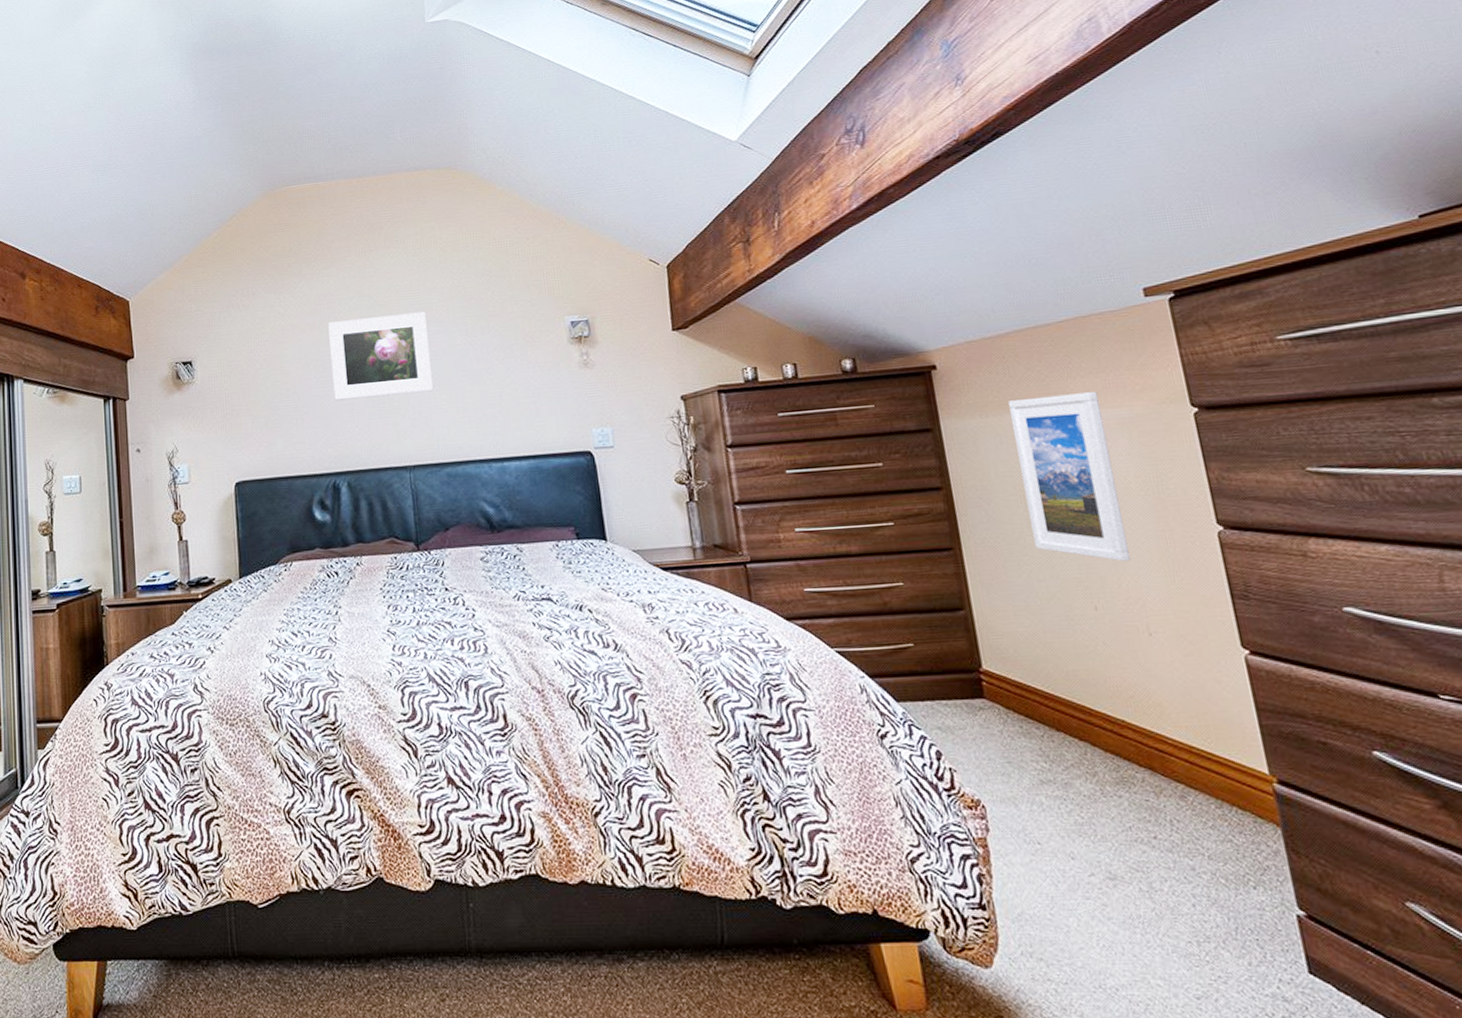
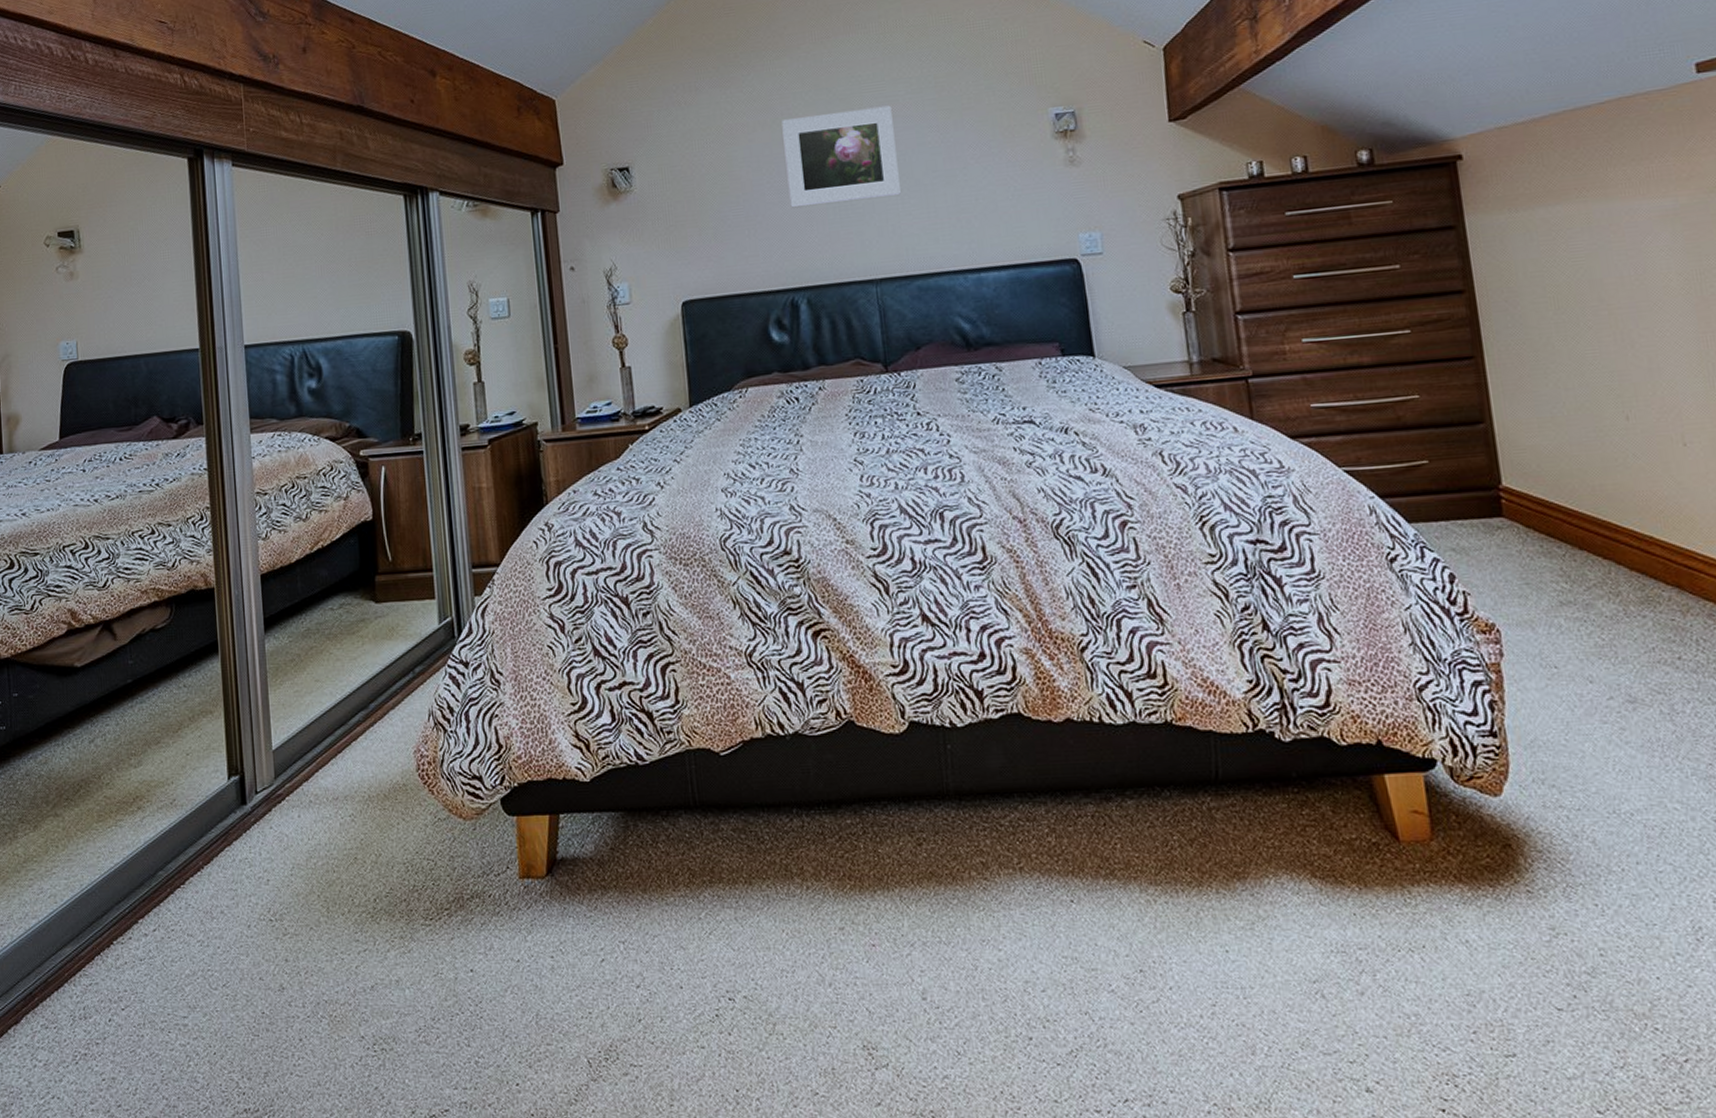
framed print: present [1008,392,1130,562] -> none [1541,181,1667,367]

